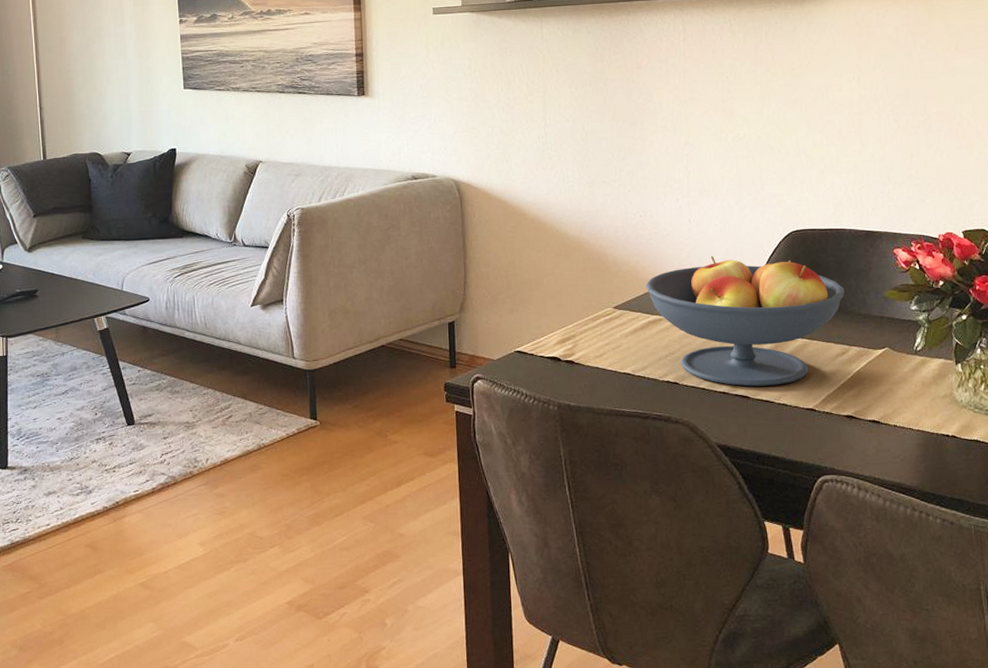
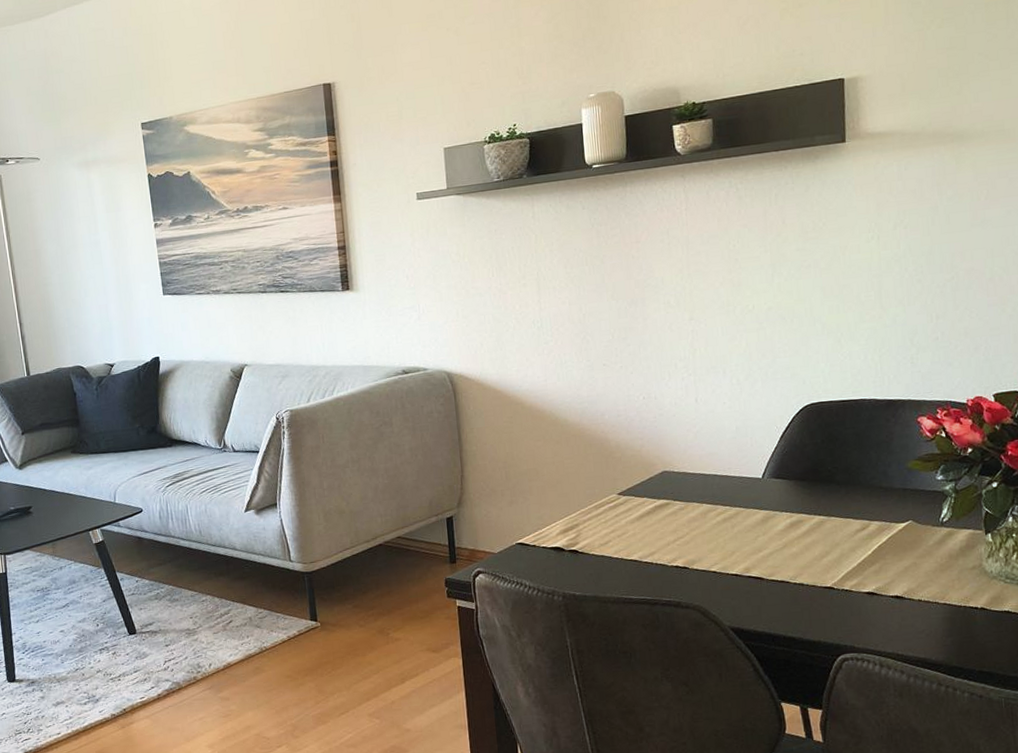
fruit bowl: present [646,256,845,387] -> none [651,435,865,568]

